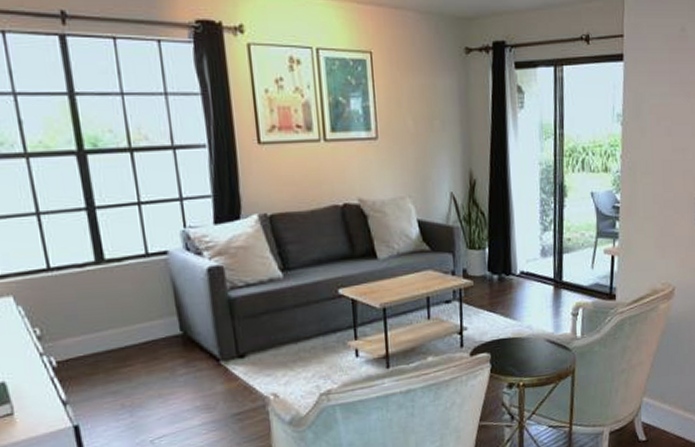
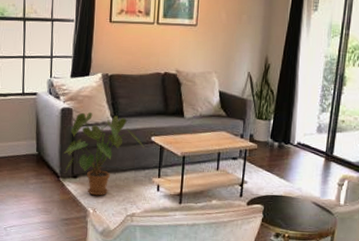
house plant: none [221,267,332,377] -> present [64,112,145,196]

